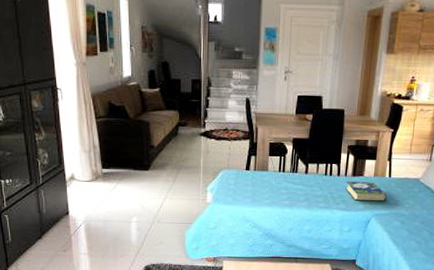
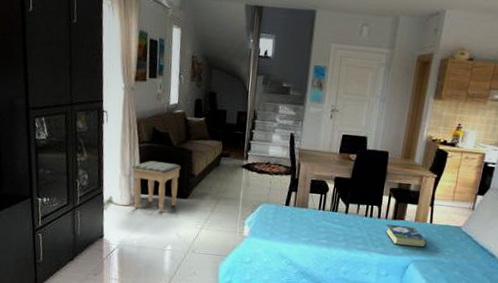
footstool: none [90,135,139,186] -> present [131,160,181,213]

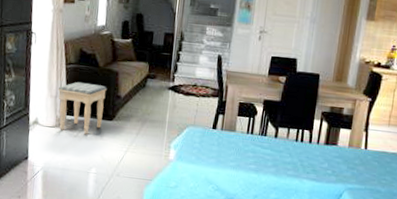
book: present [385,224,427,248] -> none [317,150,362,175]

